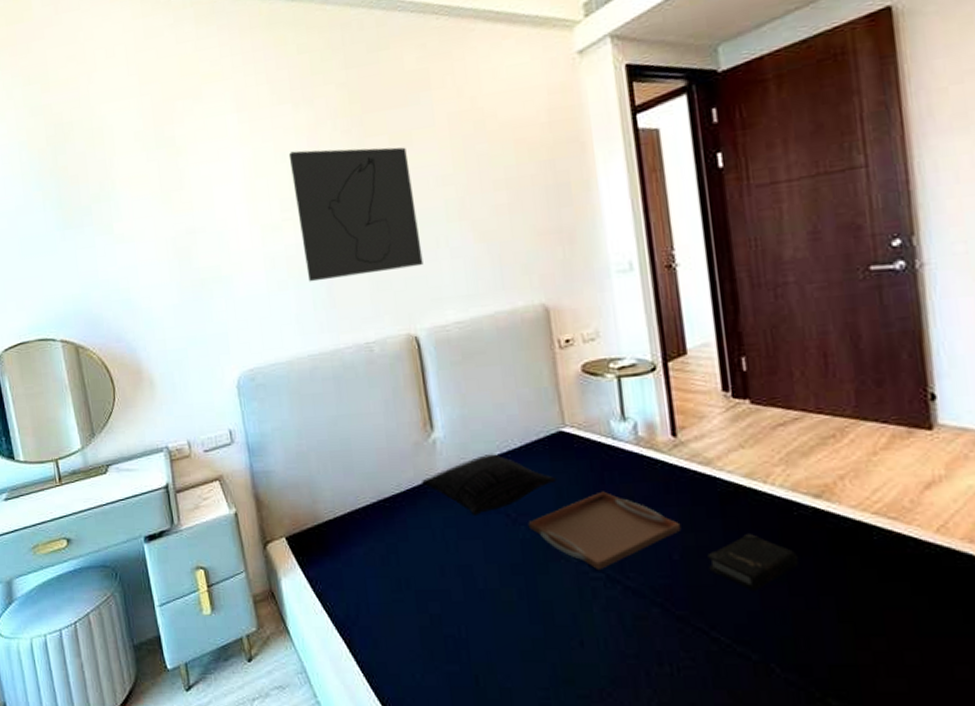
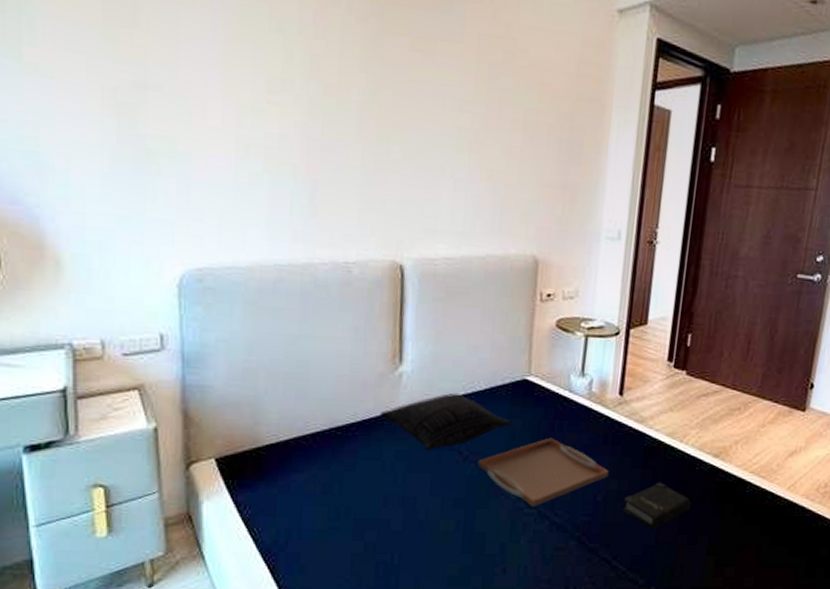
wall art: present [288,147,423,282] -> none [287,23,428,192]

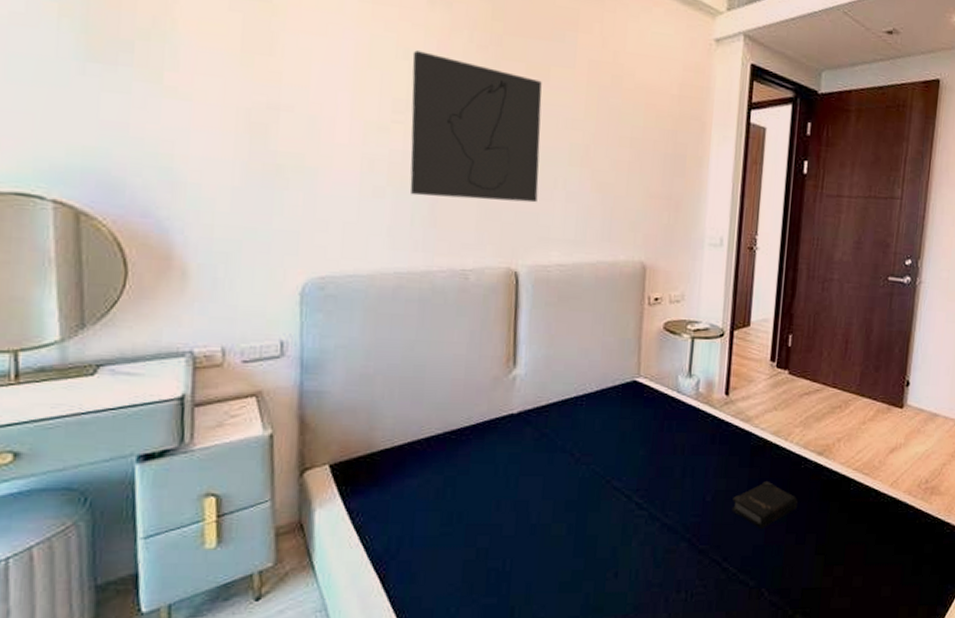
wall art: none [287,23,428,192] -> present [410,50,542,203]
pillow: present [379,393,513,450] -> none [492,396,623,453]
serving tray: present [477,437,609,508] -> none [589,438,718,509]

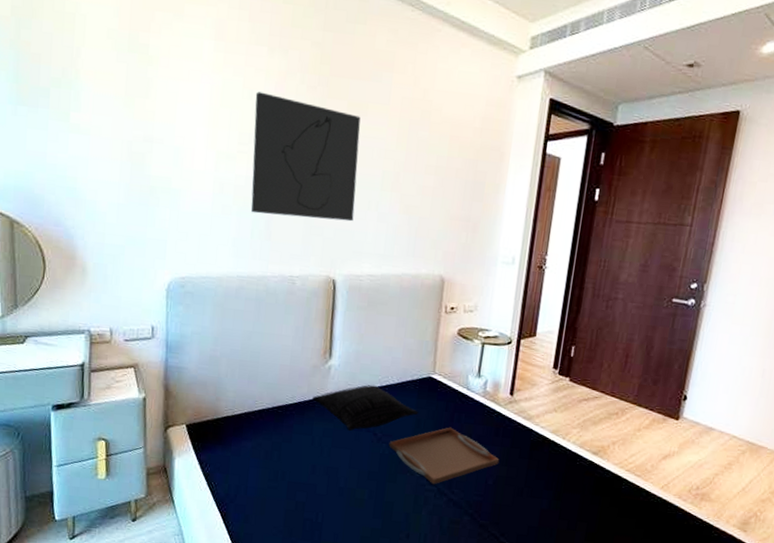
pillow: none [492,396,623,453] -> present [311,385,419,431]
serving tray: none [589,438,718,509] -> present [388,427,500,485]
hardback book: present [732,480,798,530] -> none [510,472,571,514]

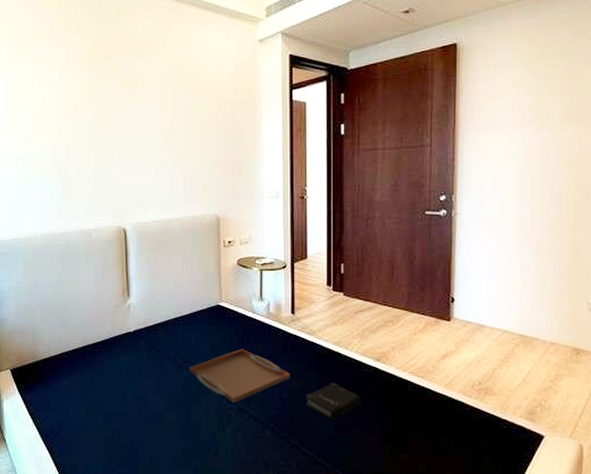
wall art: present [251,91,361,222] -> none [43,81,135,180]
pillow: present [311,385,419,431] -> none [116,318,212,361]
hardback book: none [510,472,571,514] -> present [305,382,361,422]

